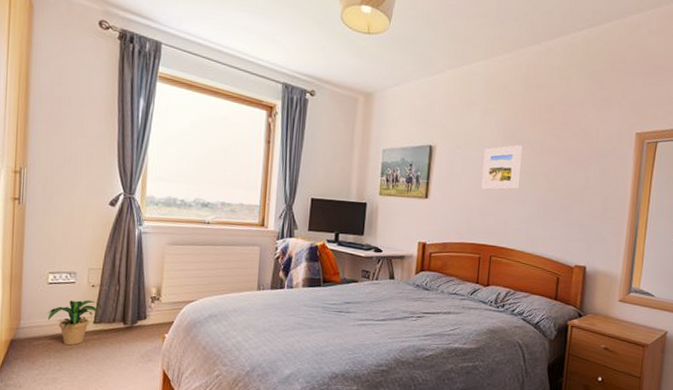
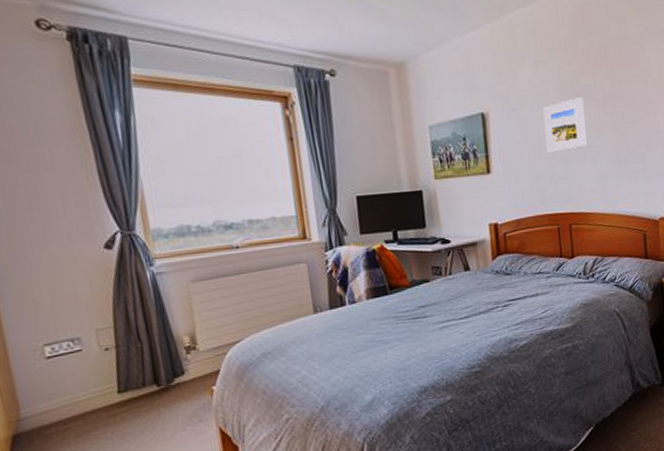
potted plant: present [47,300,101,346] -> none [53,366,124,427]

